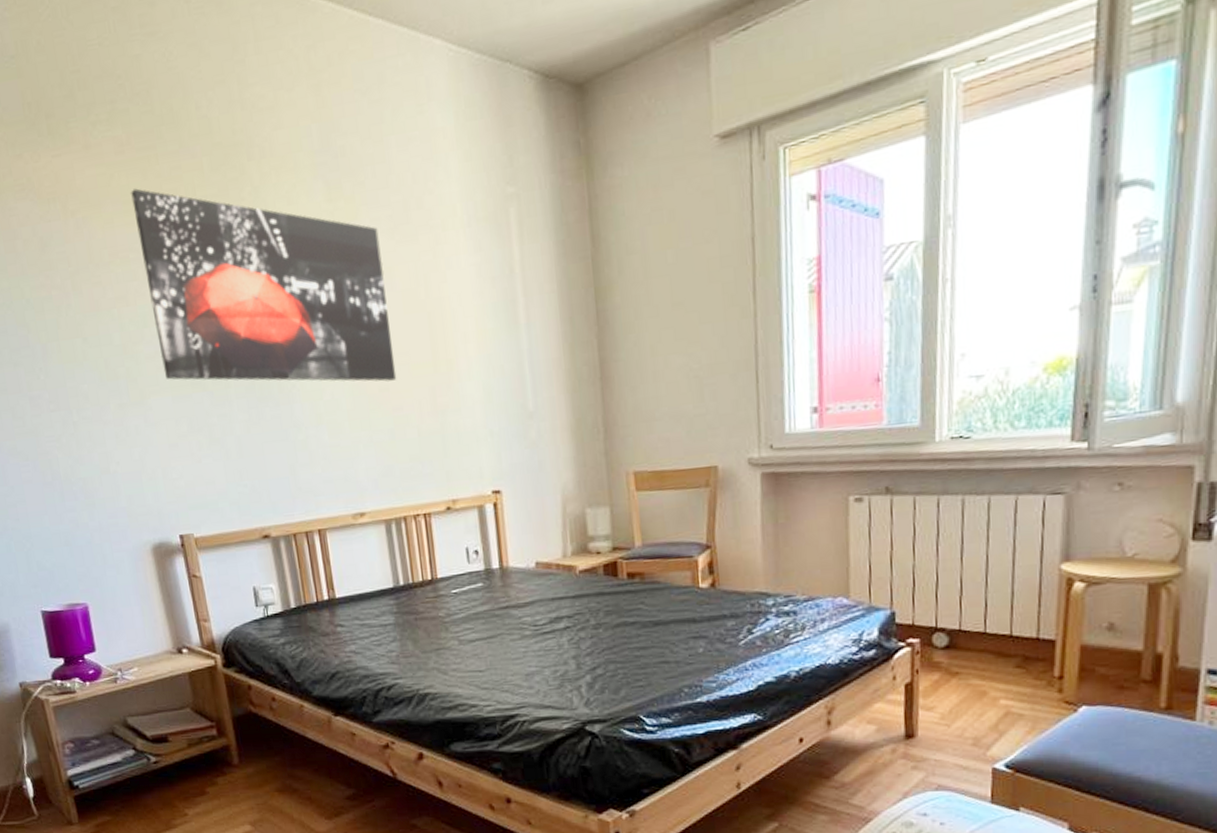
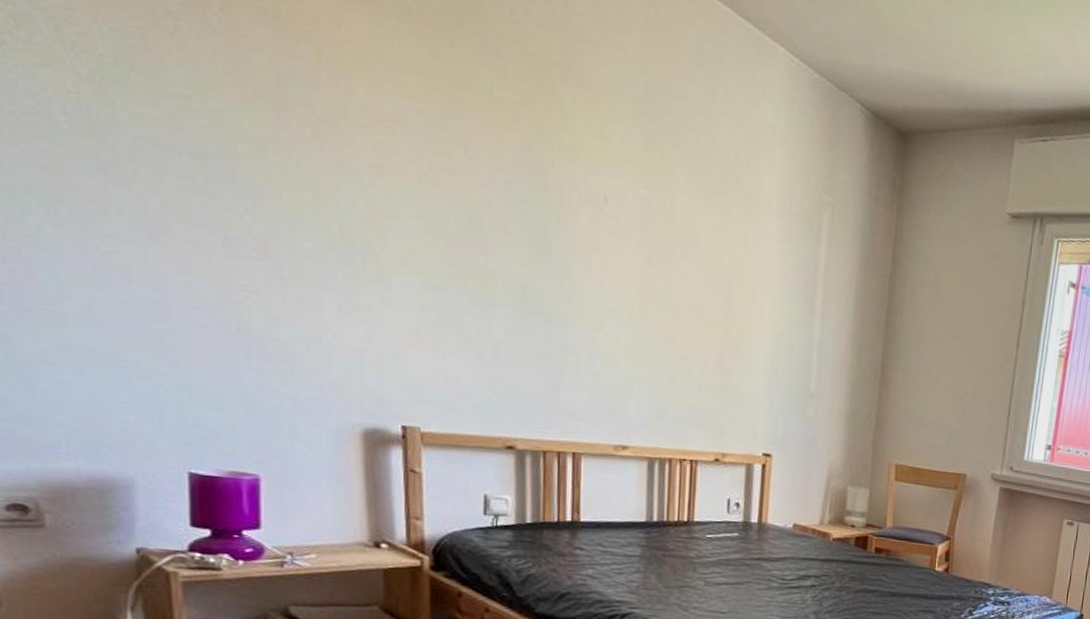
wall art: present [131,188,397,382] -> none [411,63,691,332]

